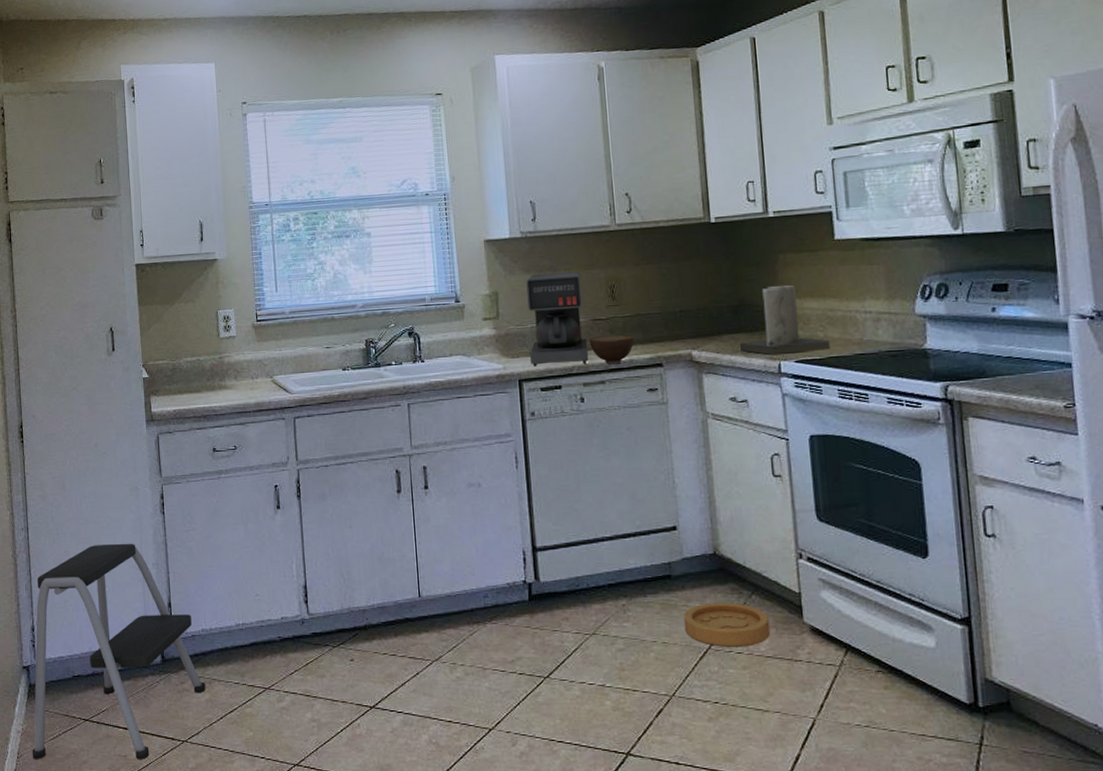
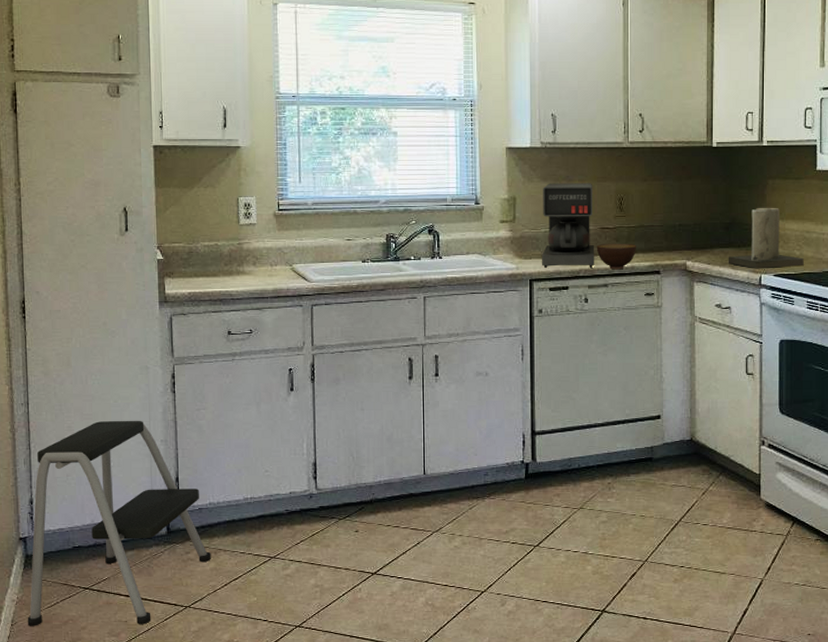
pet bowl: present [684,603,771,647] -> none [661,482,733,520]

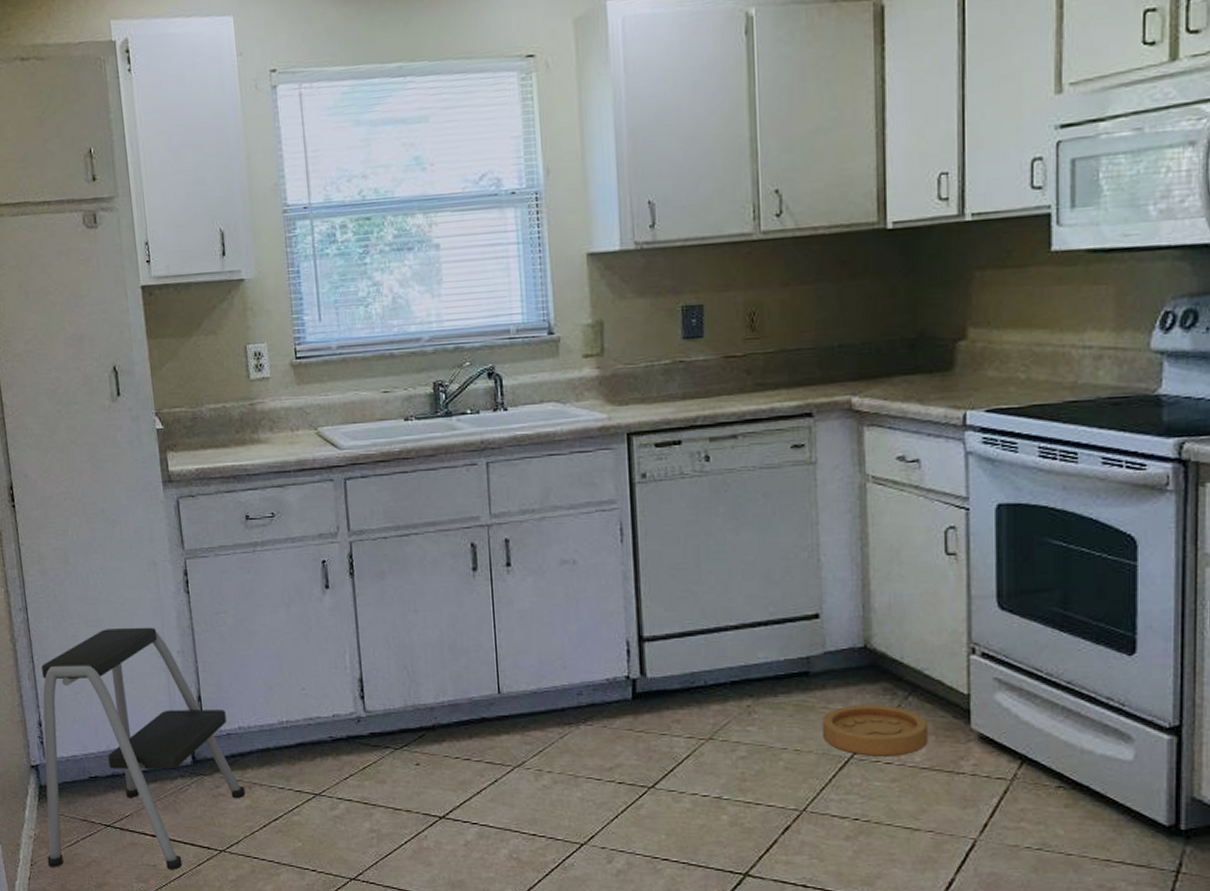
coffee maker: present [541,183,595,269] -> none [640,294,718,418]
bowl: present [596,243,637,270] -> none [719,376,778,414]
pet bowl: none [661,482,733,520] -> present [823,705,929,756]
paper towel roll: present [728,207,804,269] -> none [914,311,1033,403]

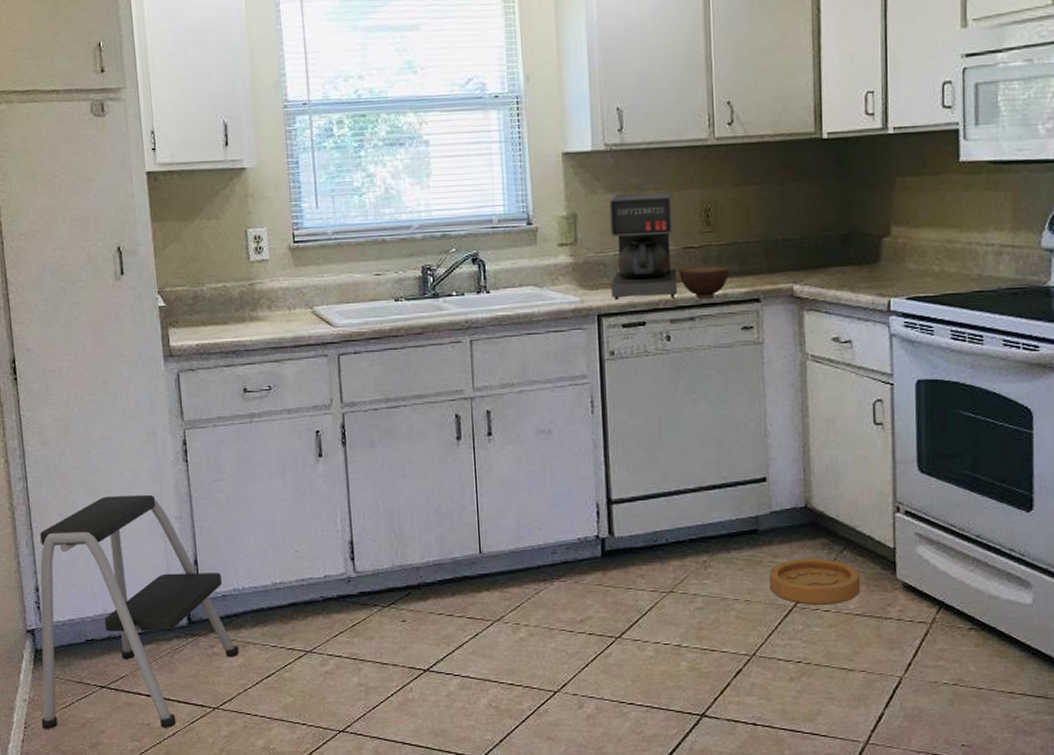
coffee maker: none [640,294,718,418] -> present [609,192,678,301]
bowl: none [719,376,778,414] -> present [678,265,730,299]

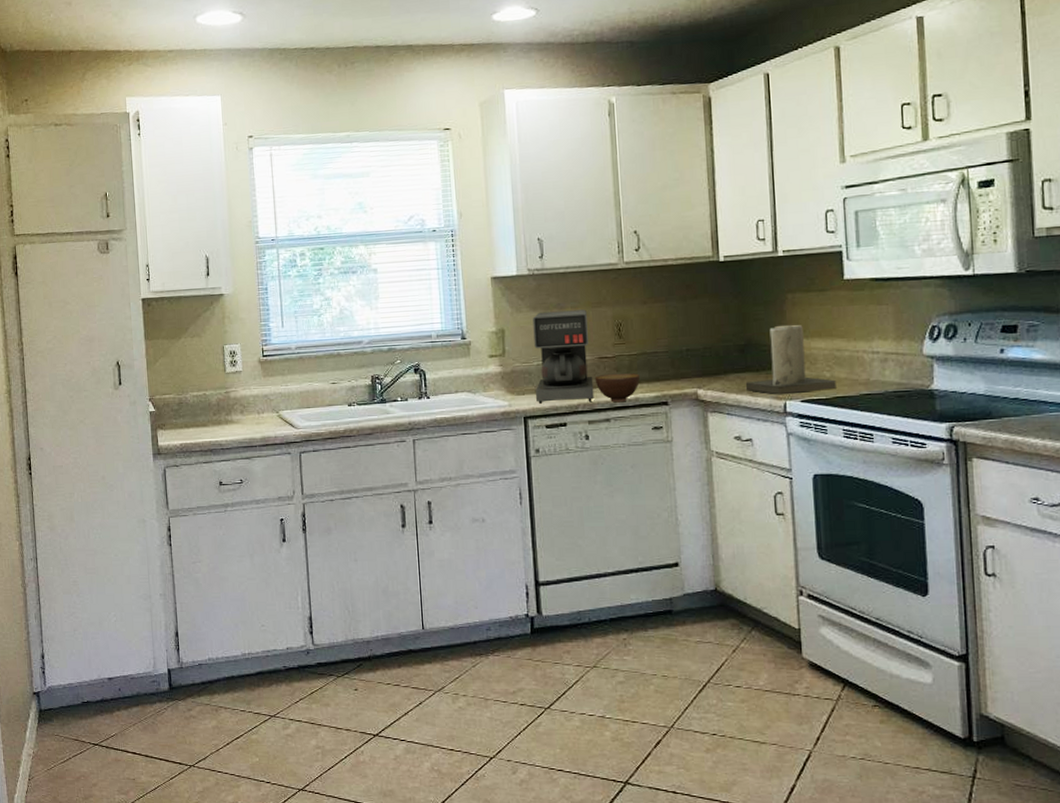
step stool: present [40,494,239,729] -> none [43,574,213,783]
pet bowl: present [770,559,861,605] -> none [684,638,769,681]
paper towel roll: none [846,212,945,292] -> present [745,324,836,395]

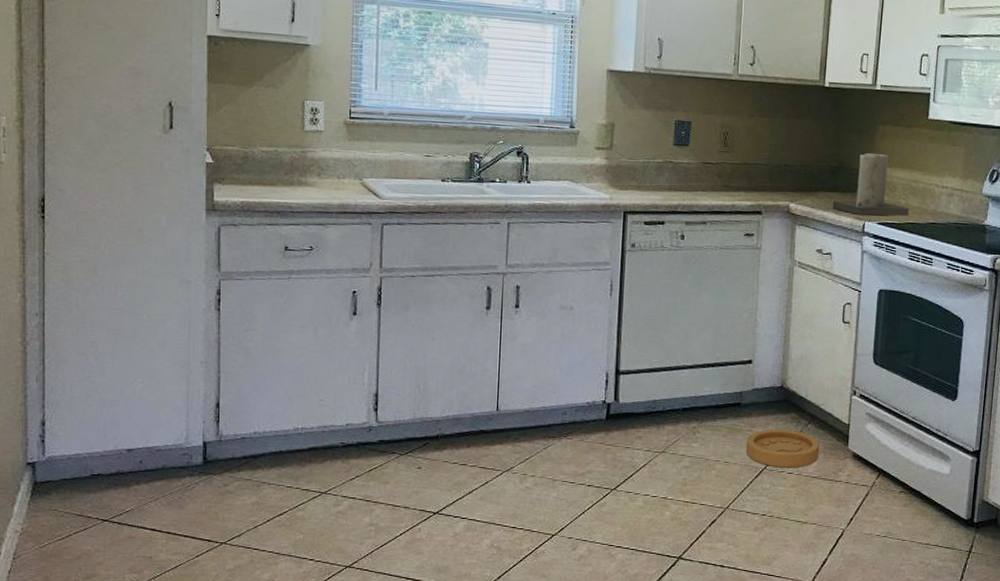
coffee maker: present [533,309,594,405] -> none [637,111,697,204]
bowl: present [594,373,641,403] -> none [696,179,740,207]
pet bowl: none [684,638,769,681] -> present [746,429,820,468]

